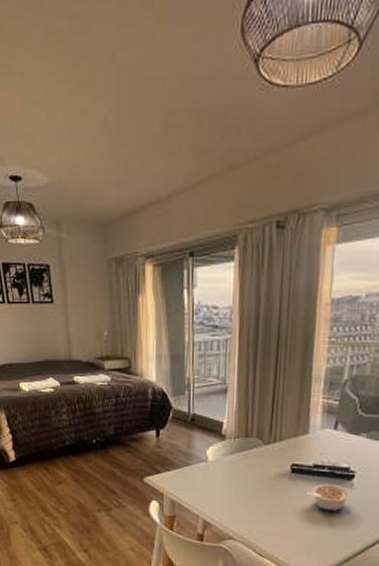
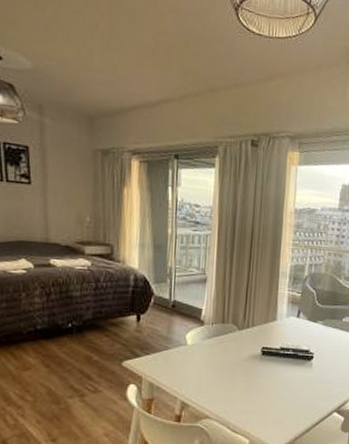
legume: present [307,483,352,512] -> none [275,364,311,389]

